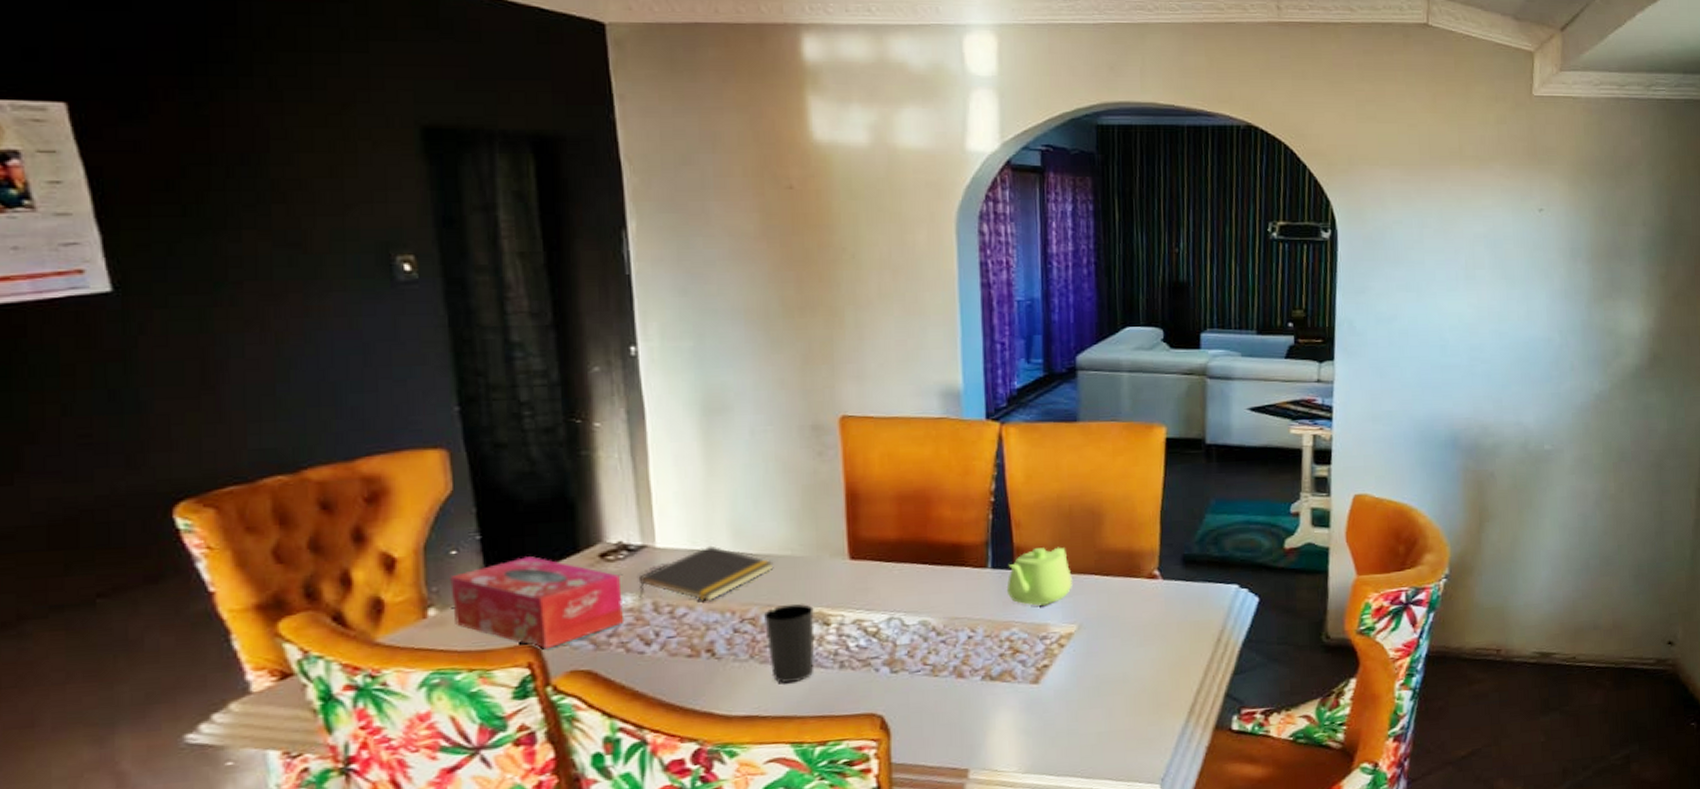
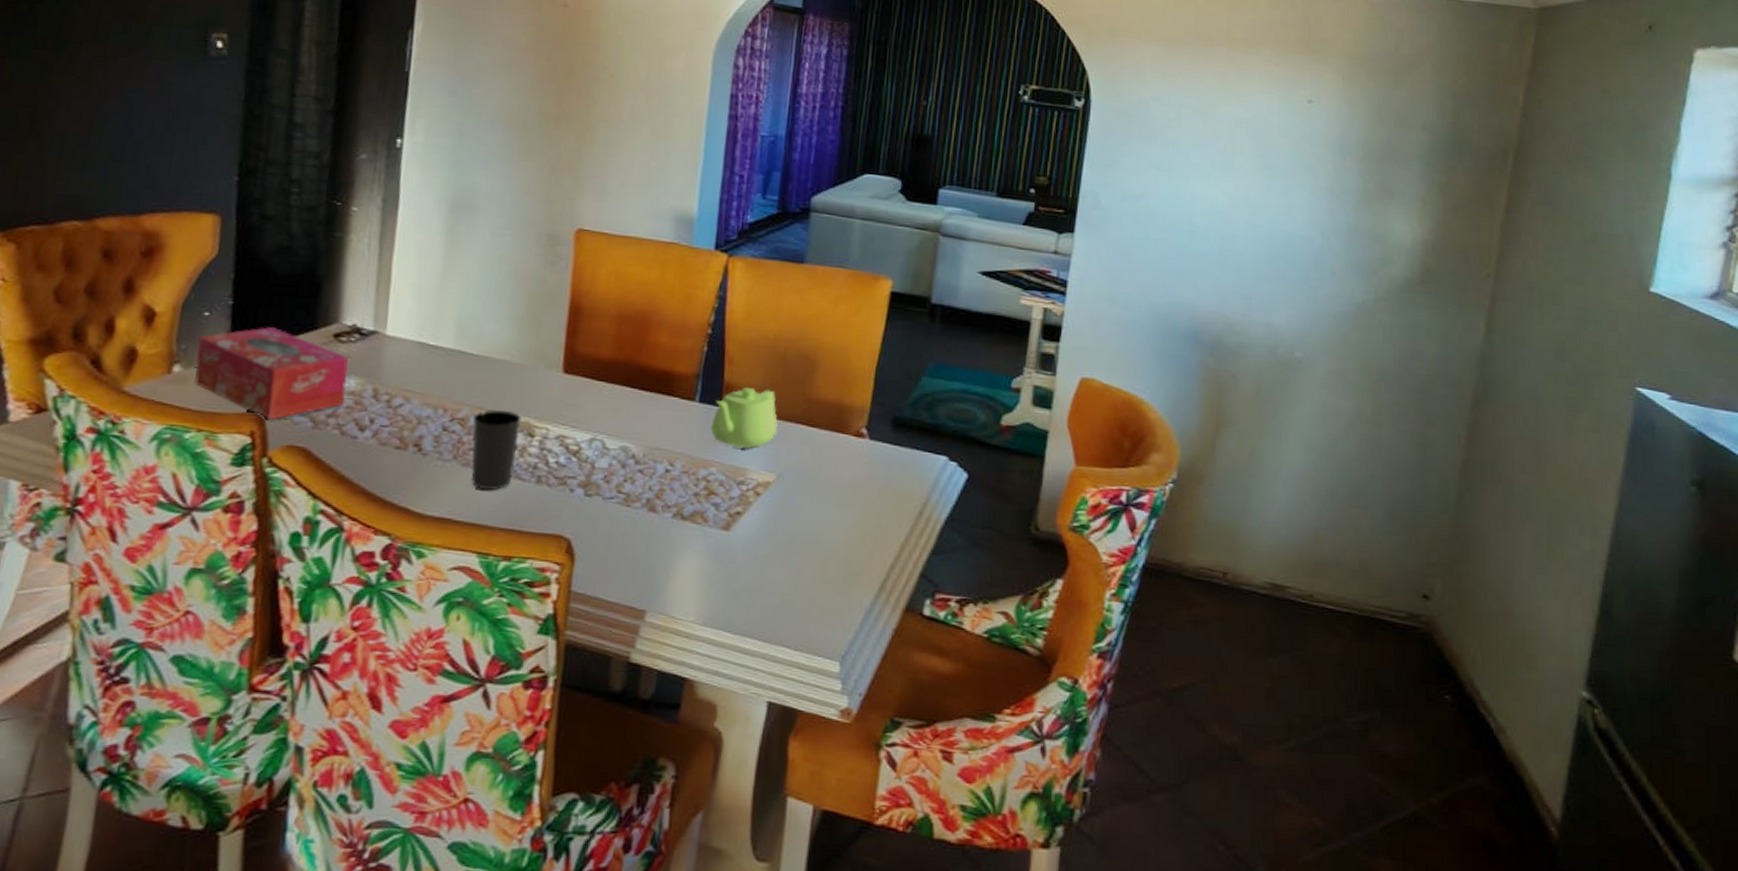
notepad: present [638,545,774,602] -> none [362,340,491,396]

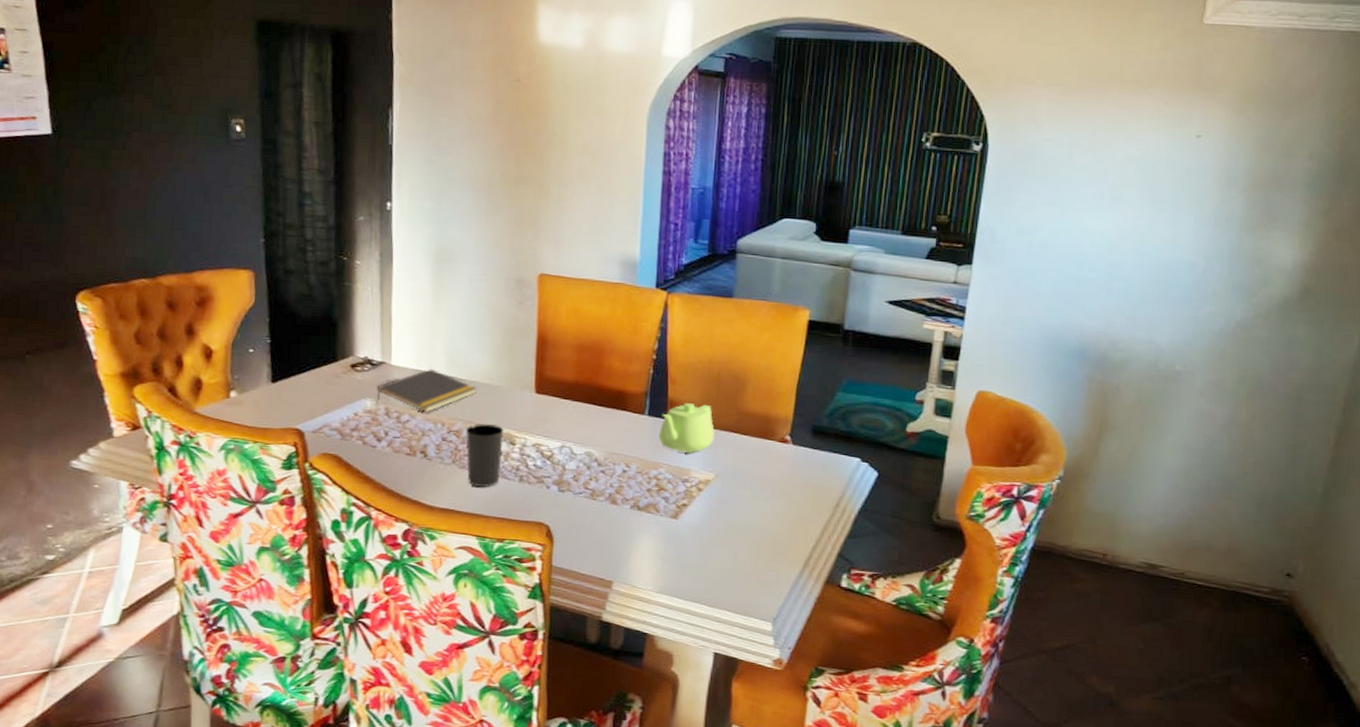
tissue box: present [194,327,348,421] -> none [247,360,365,434]
notepad: none [362,340,491,396] -> present [376,368,477,413]

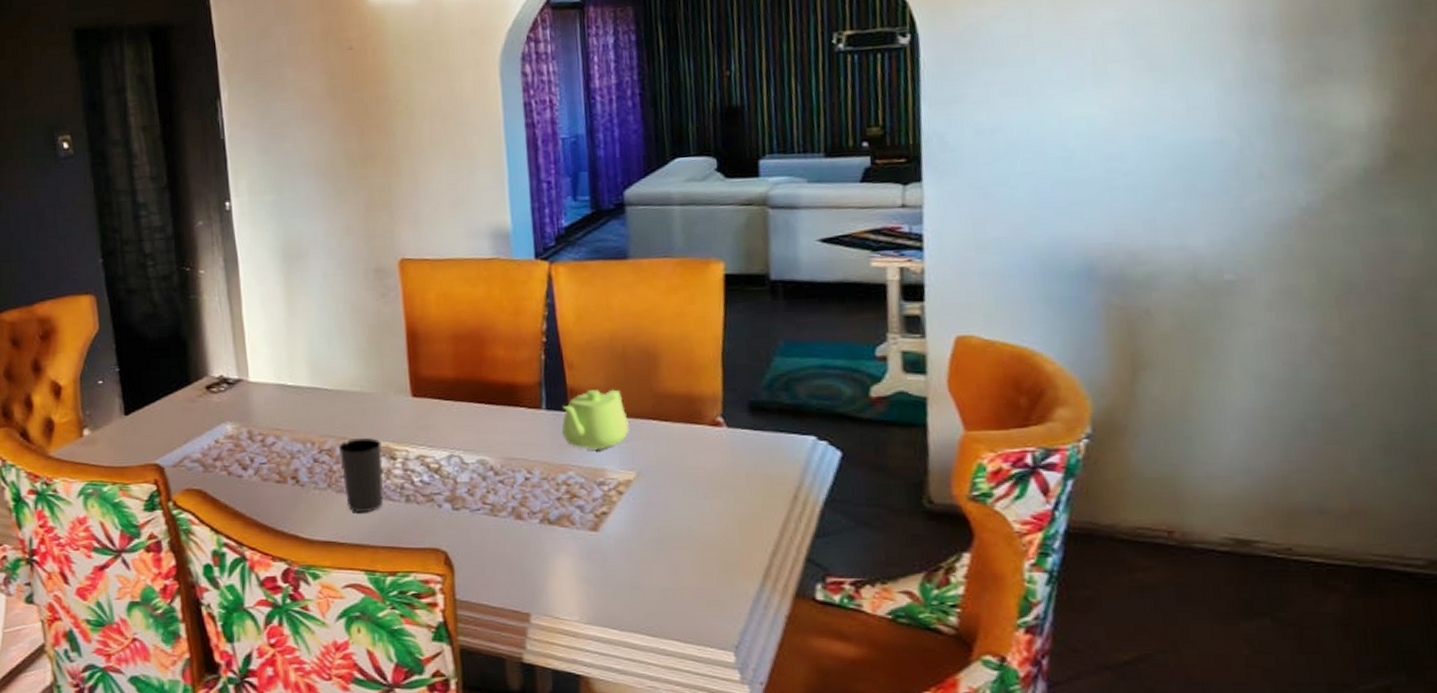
notepad: present [376,368,477,413] -> none [236,380,346,433]

